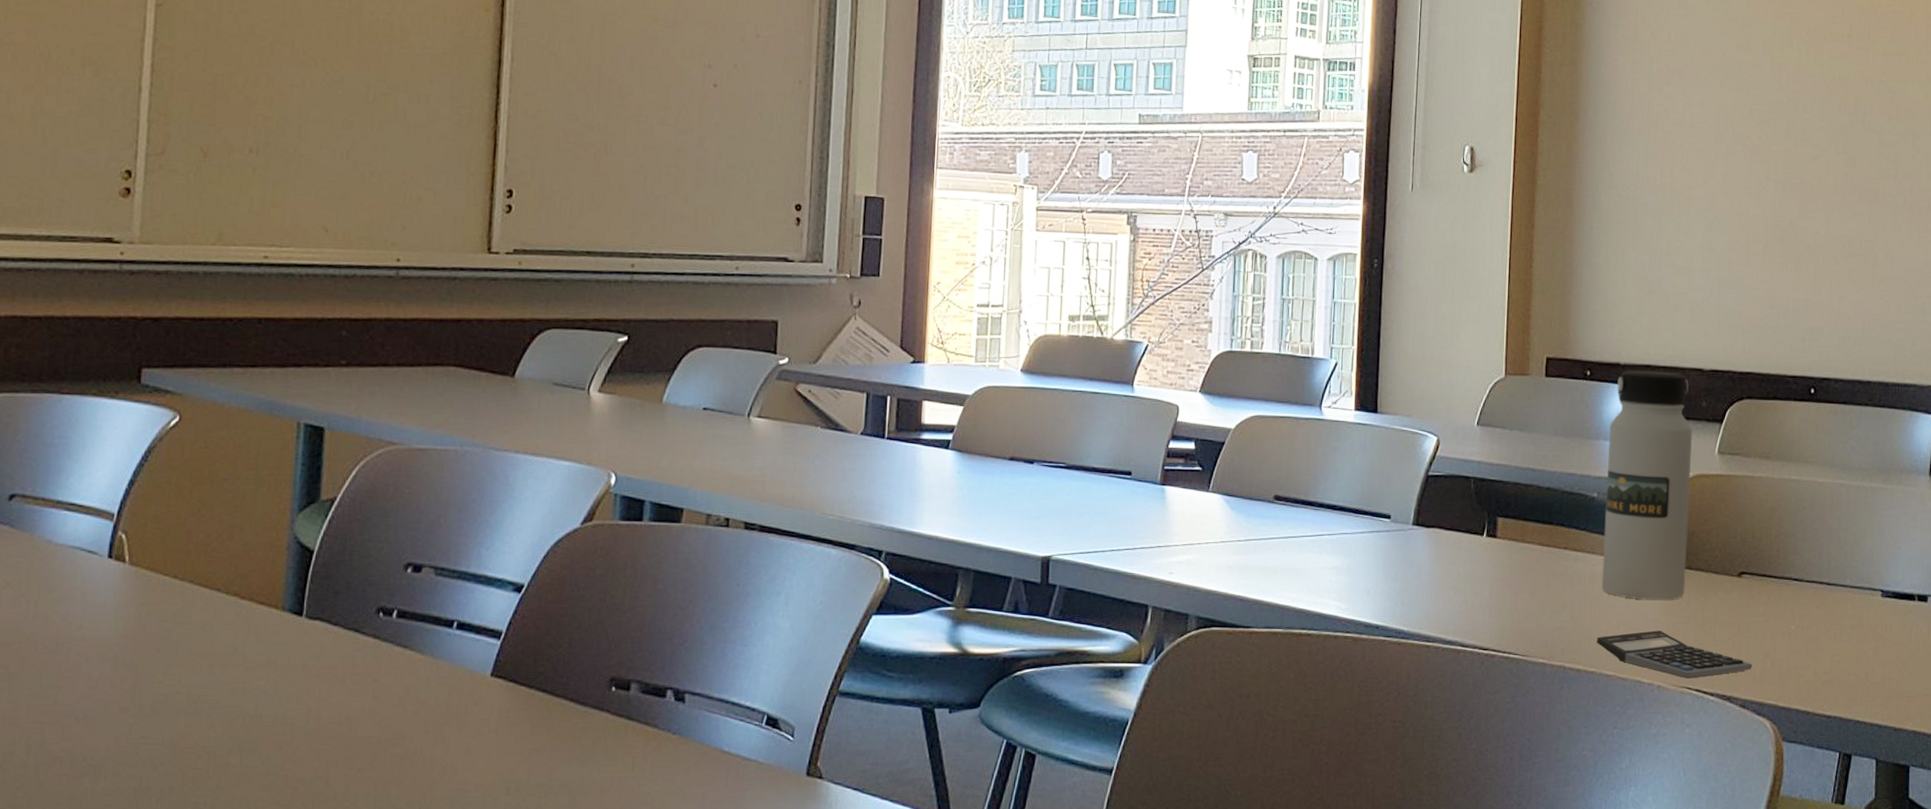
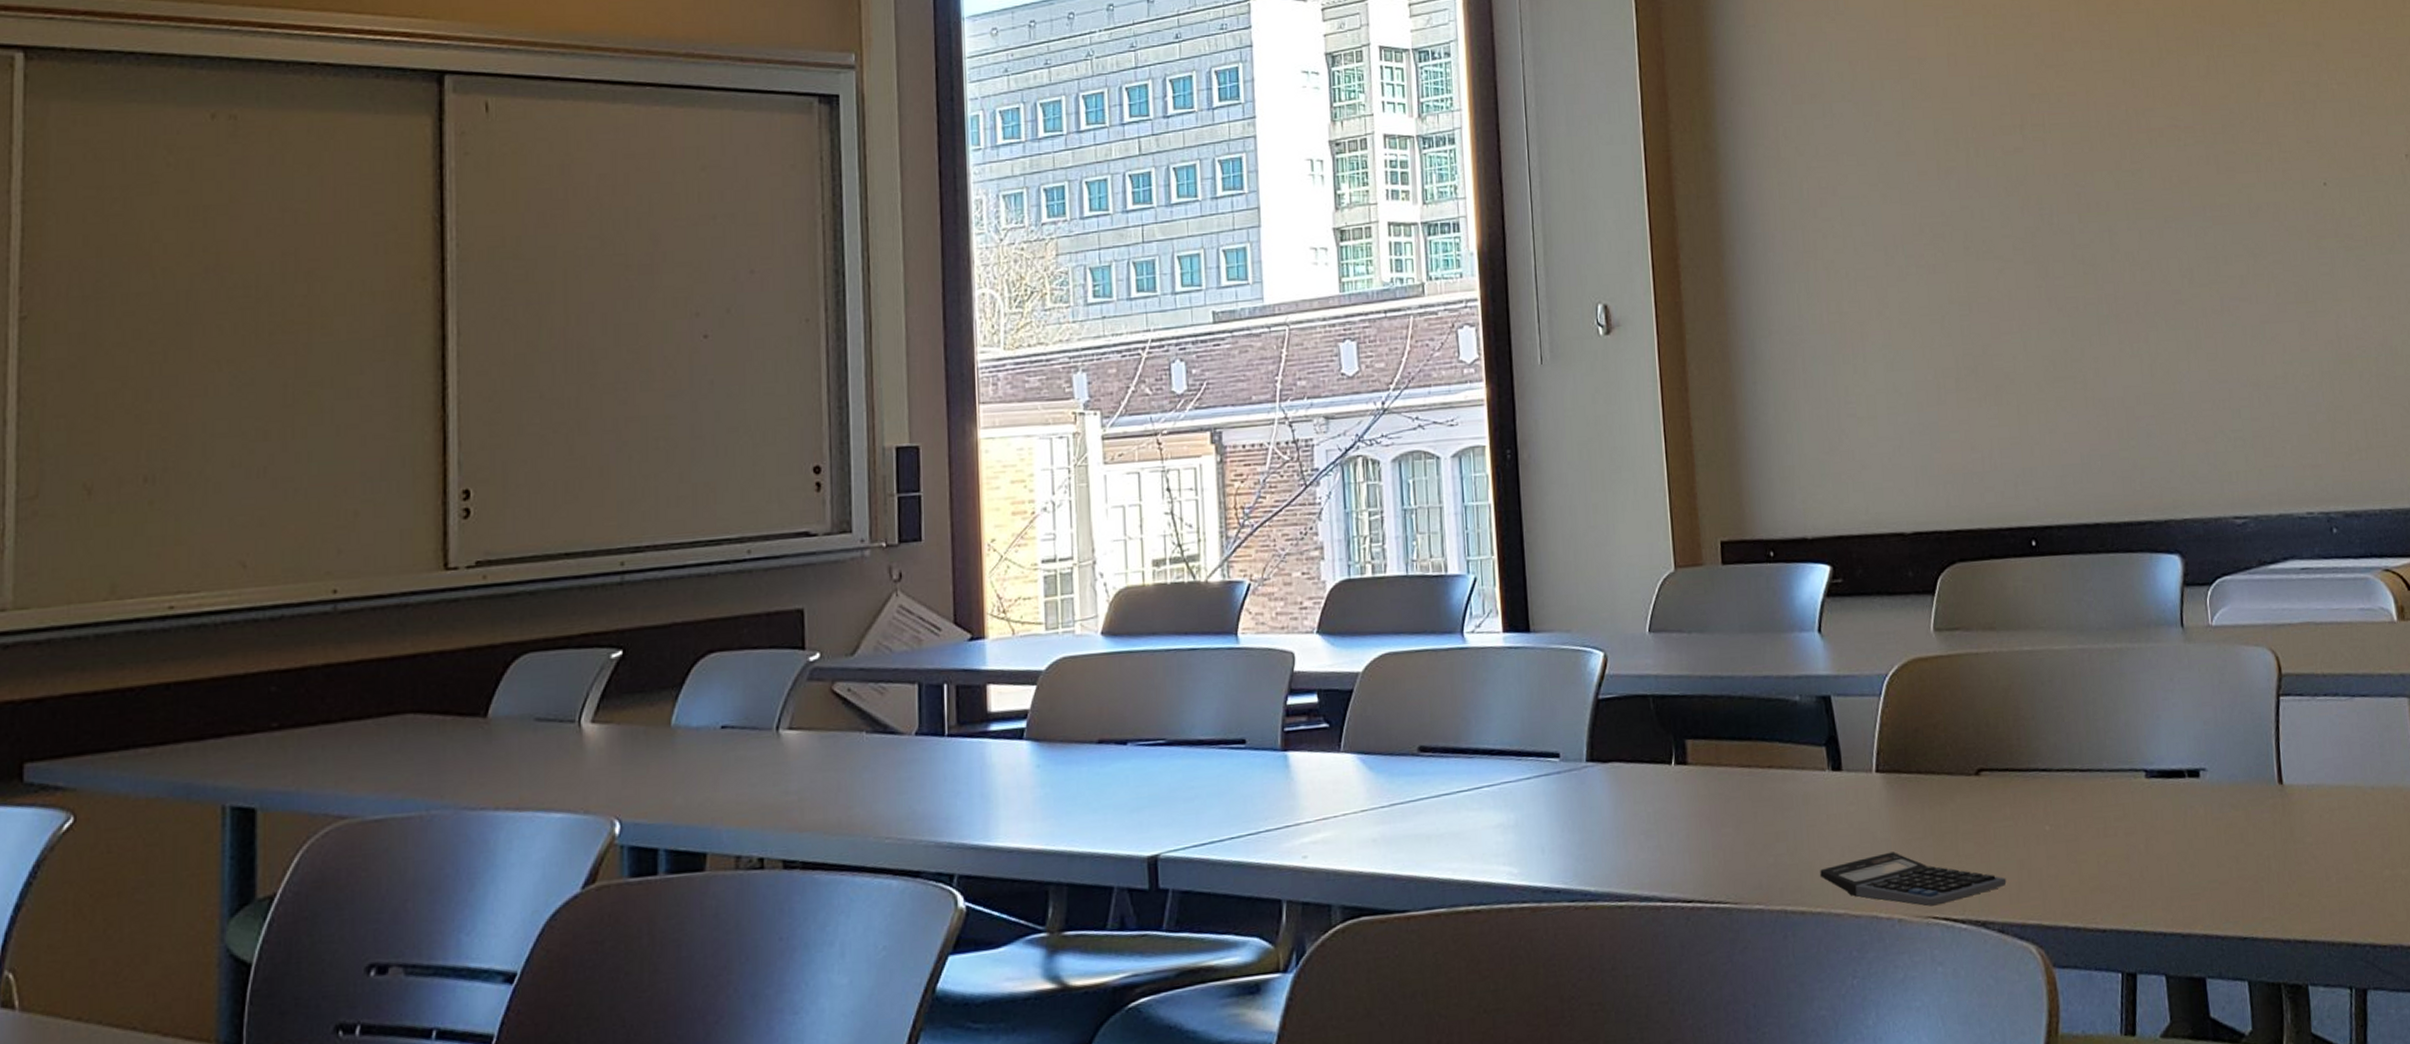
water bottle: present [1601,370,1692,600] -> none [1804,541,1916,817]

